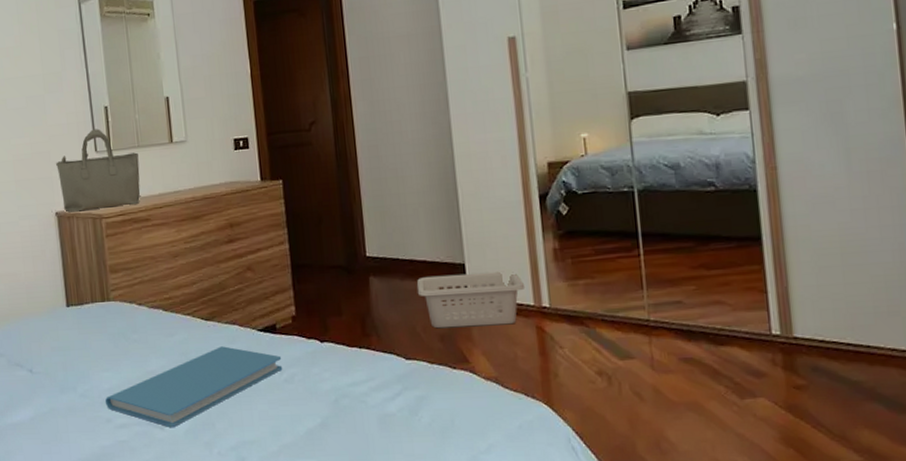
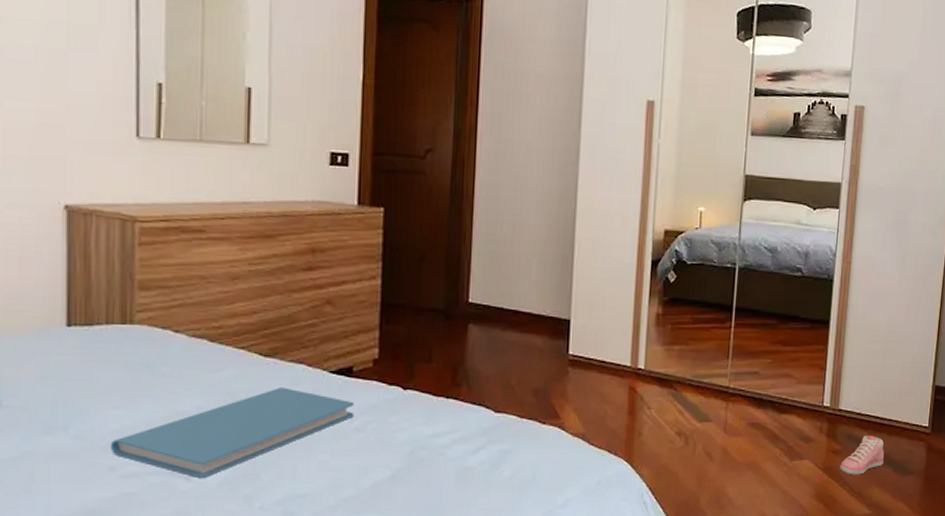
handbag: present [56,128,140,213] -> none [74,108,199,211]
laundry basket: present [416,271,524,329] -> none [517,329,624,383]
sneaker: none [808,366,870,415] -> present [840,435,884,475]

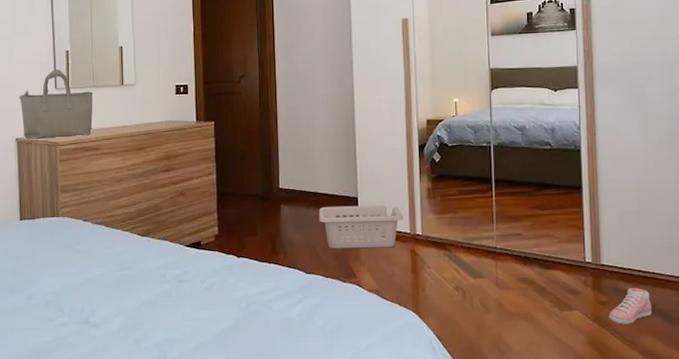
handbag: none [74,108,199,211] -> present [19,69,93,139]
book: present [109,387,355,479] -> none [48,258,204,327]
laundry basket: none [517,329,624,383] -> present [318,204,403,249]

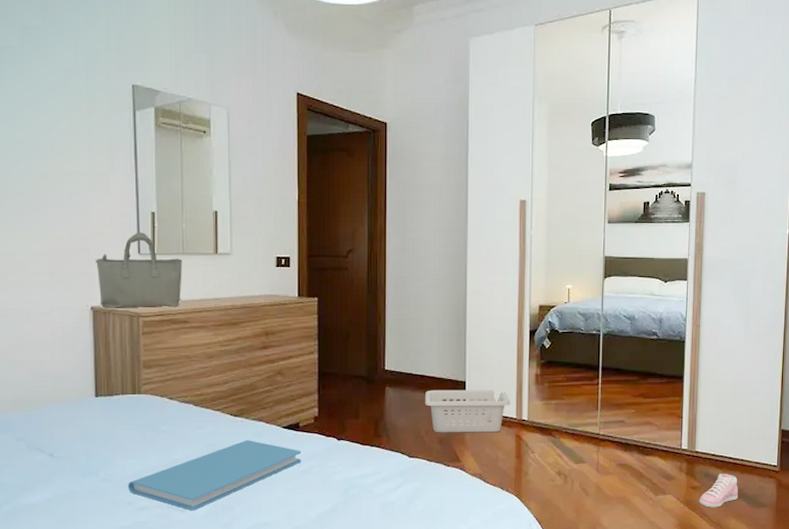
book: none [48,258,204,327] -> present [127,440,302,511]

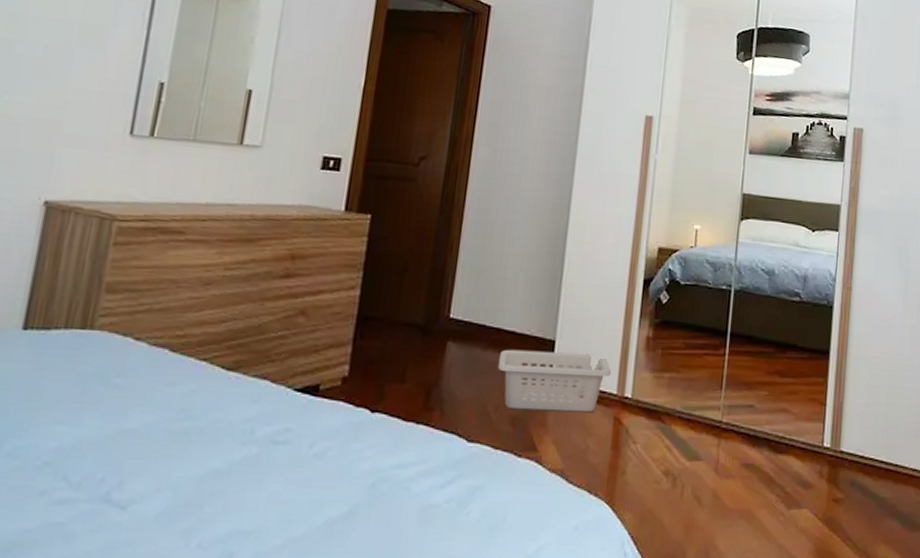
handbag: present [96,232,182,308] -> none [60,106,191,212]
book: present [127,440,302,511] -> none [43,405,317,509]
sneaker: present [699,473,739,508] -> none [842,481,891,529]

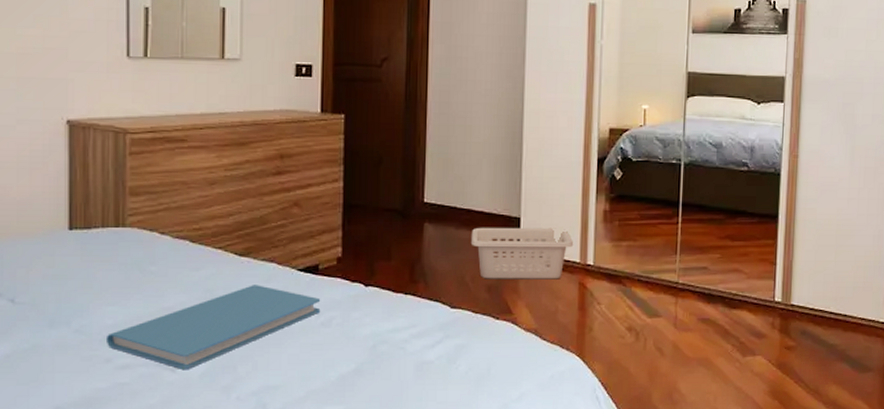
book: none [43,405,317,509] -> present [105,285,321,371]

